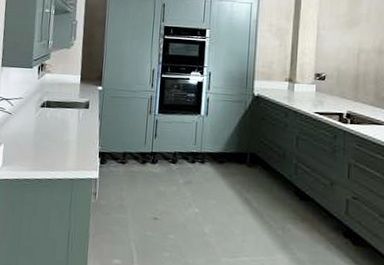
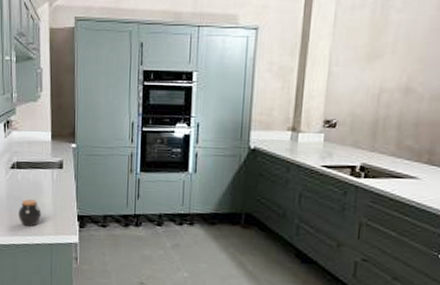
jar: none [43,136,66,162] -> present [18,199,42,227]

